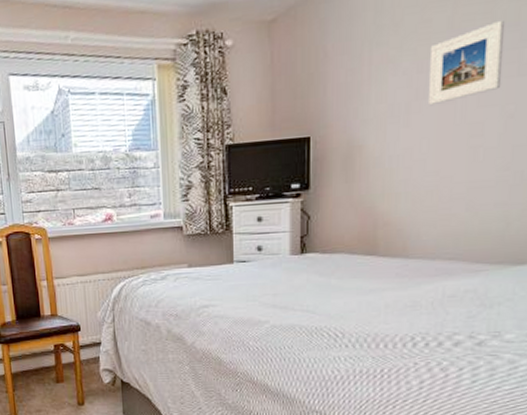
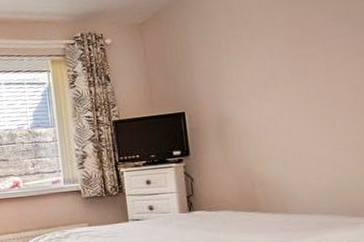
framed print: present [429,19,506,106] -> none [278,14,345,84]

